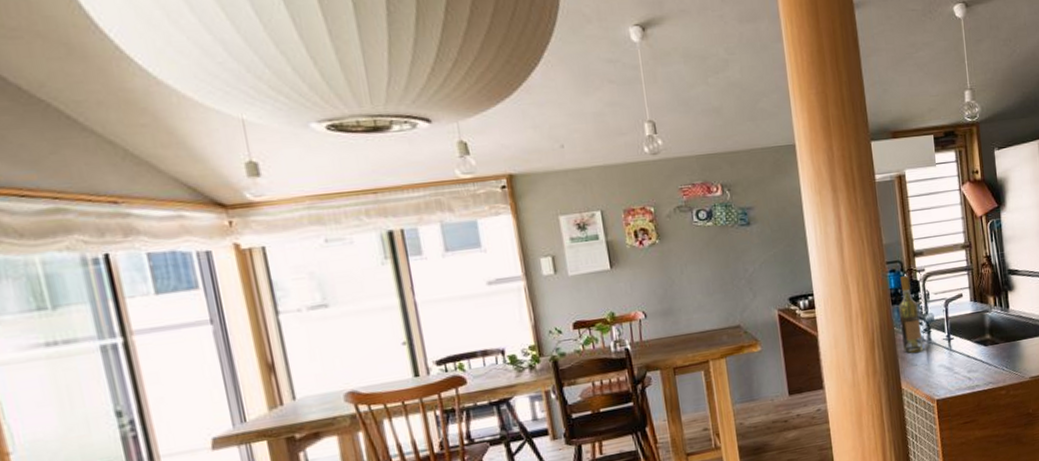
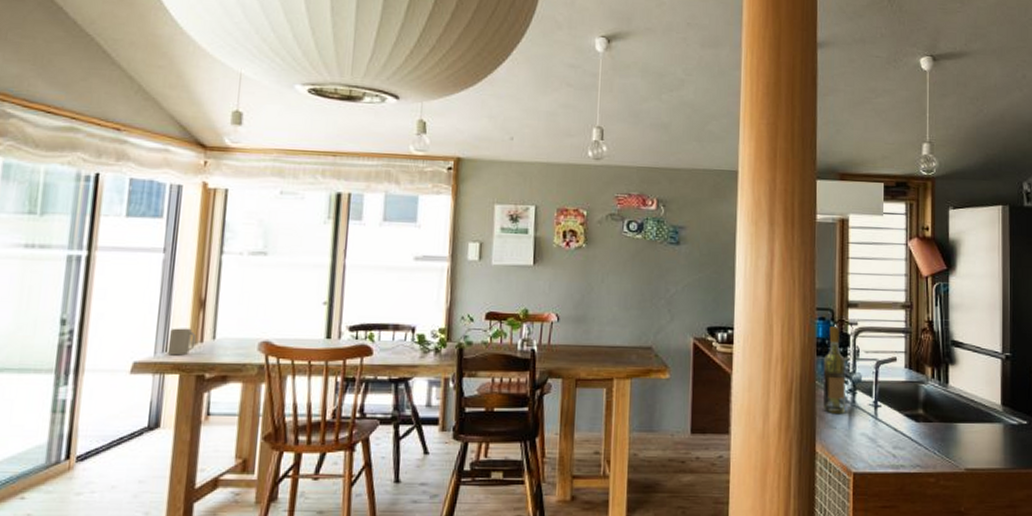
mug: none [242,394,276,425] -> present [167,328,196,356]

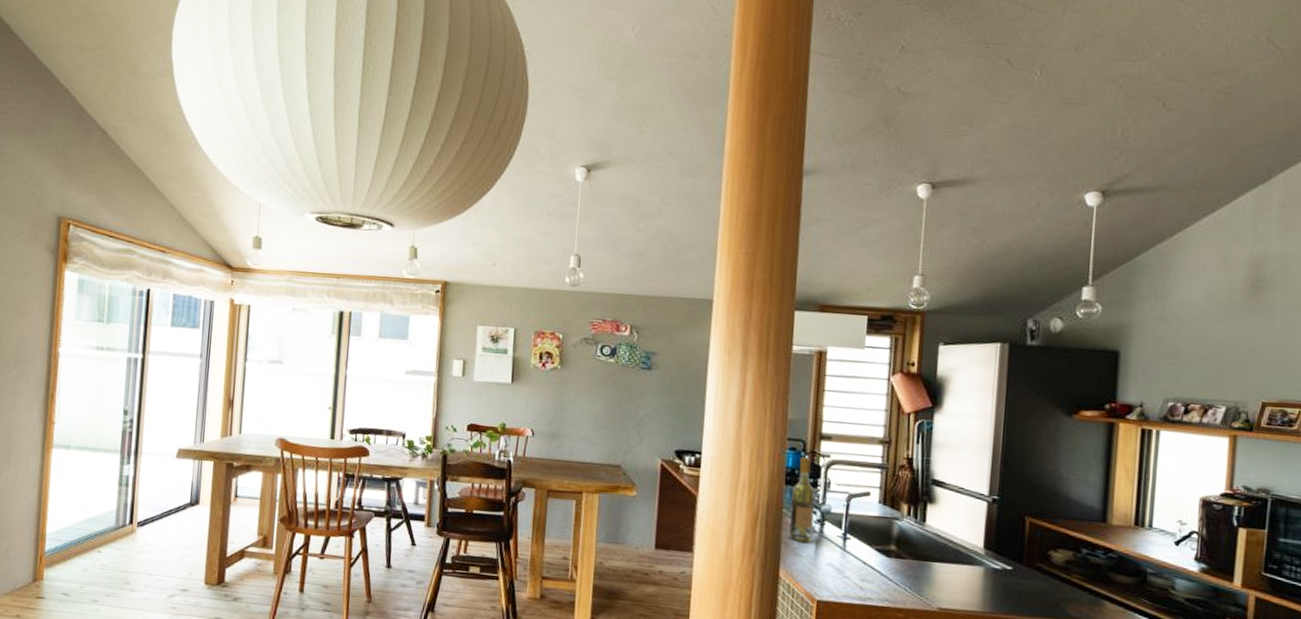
mug: present [167,328,196,356] -> none [204,422,226,446]

